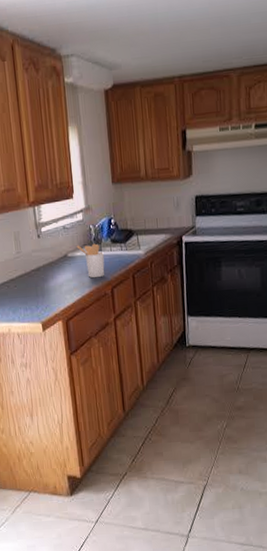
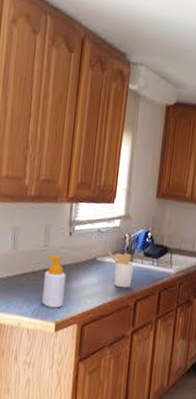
soap bottle: none [22,260,46,310] -> present [42,255,66,308]

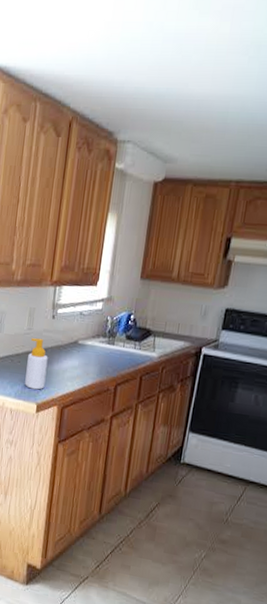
utensil holder: present [107,251,134,288] -> none [89,334,115,372]

